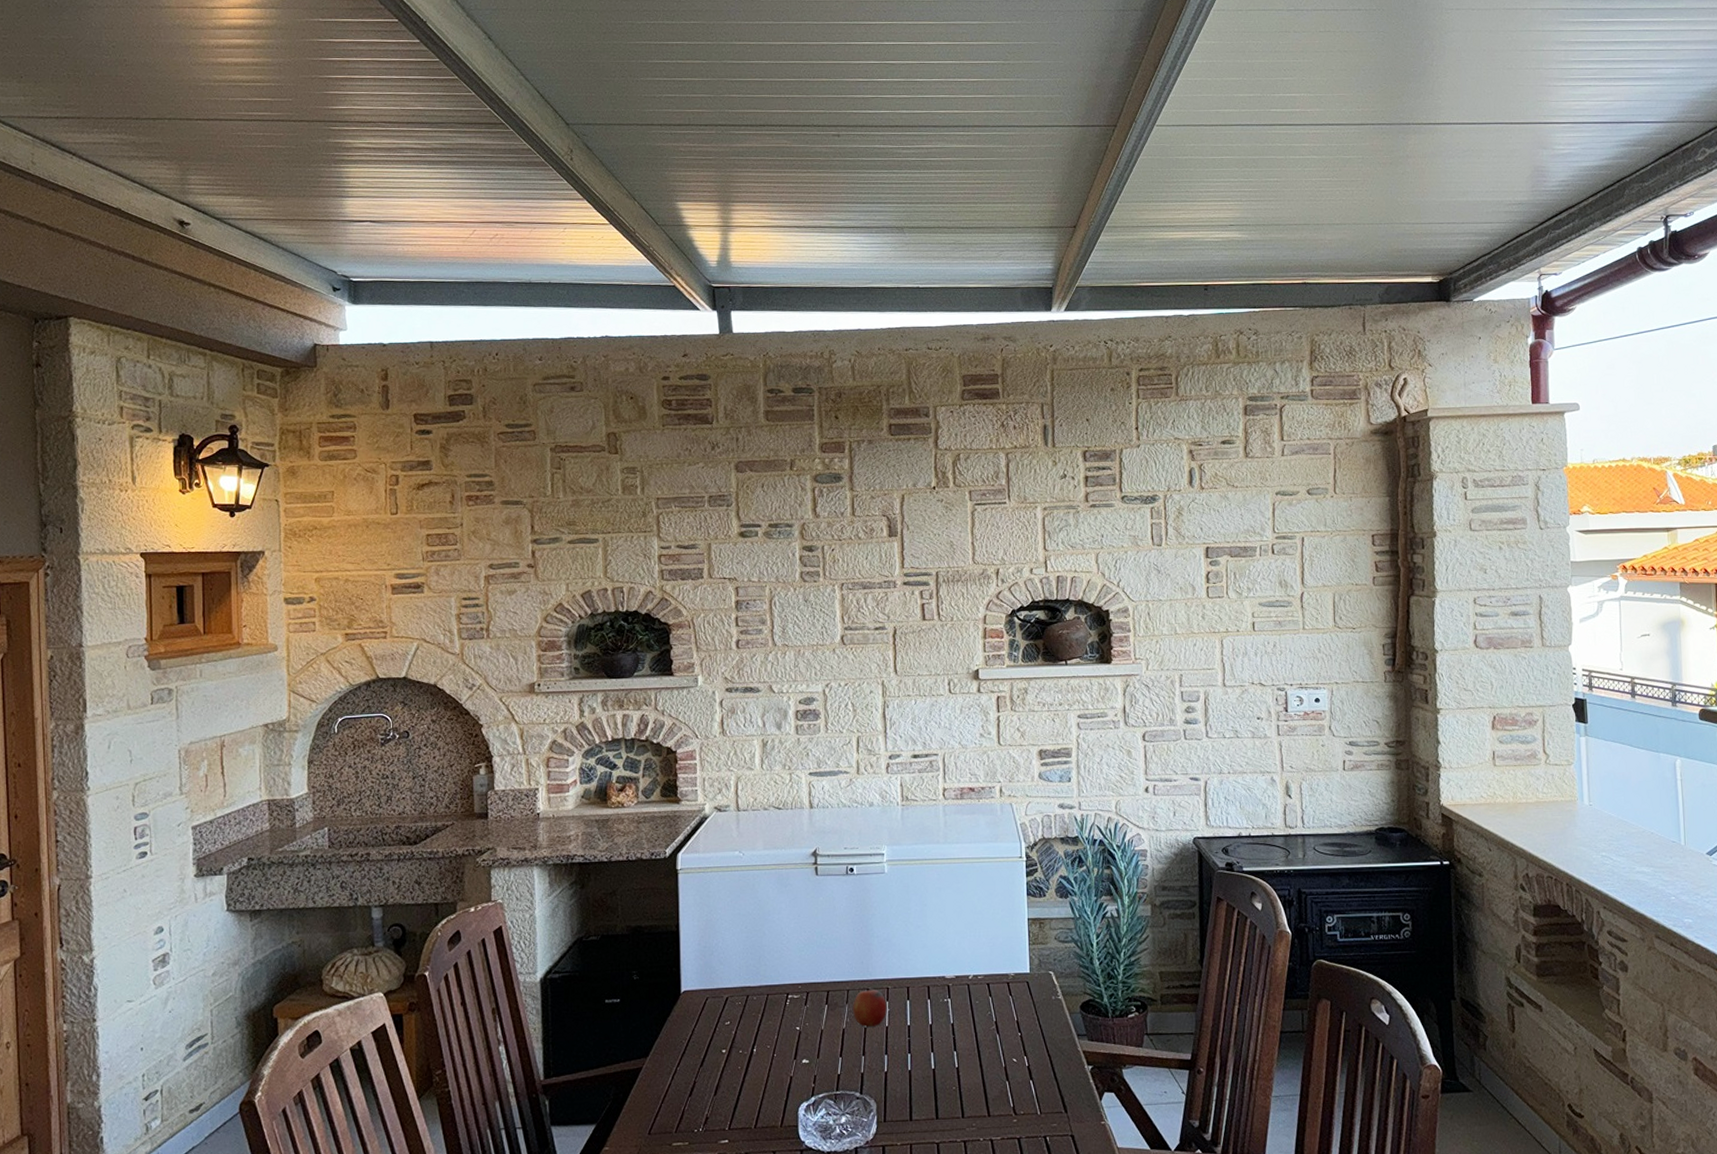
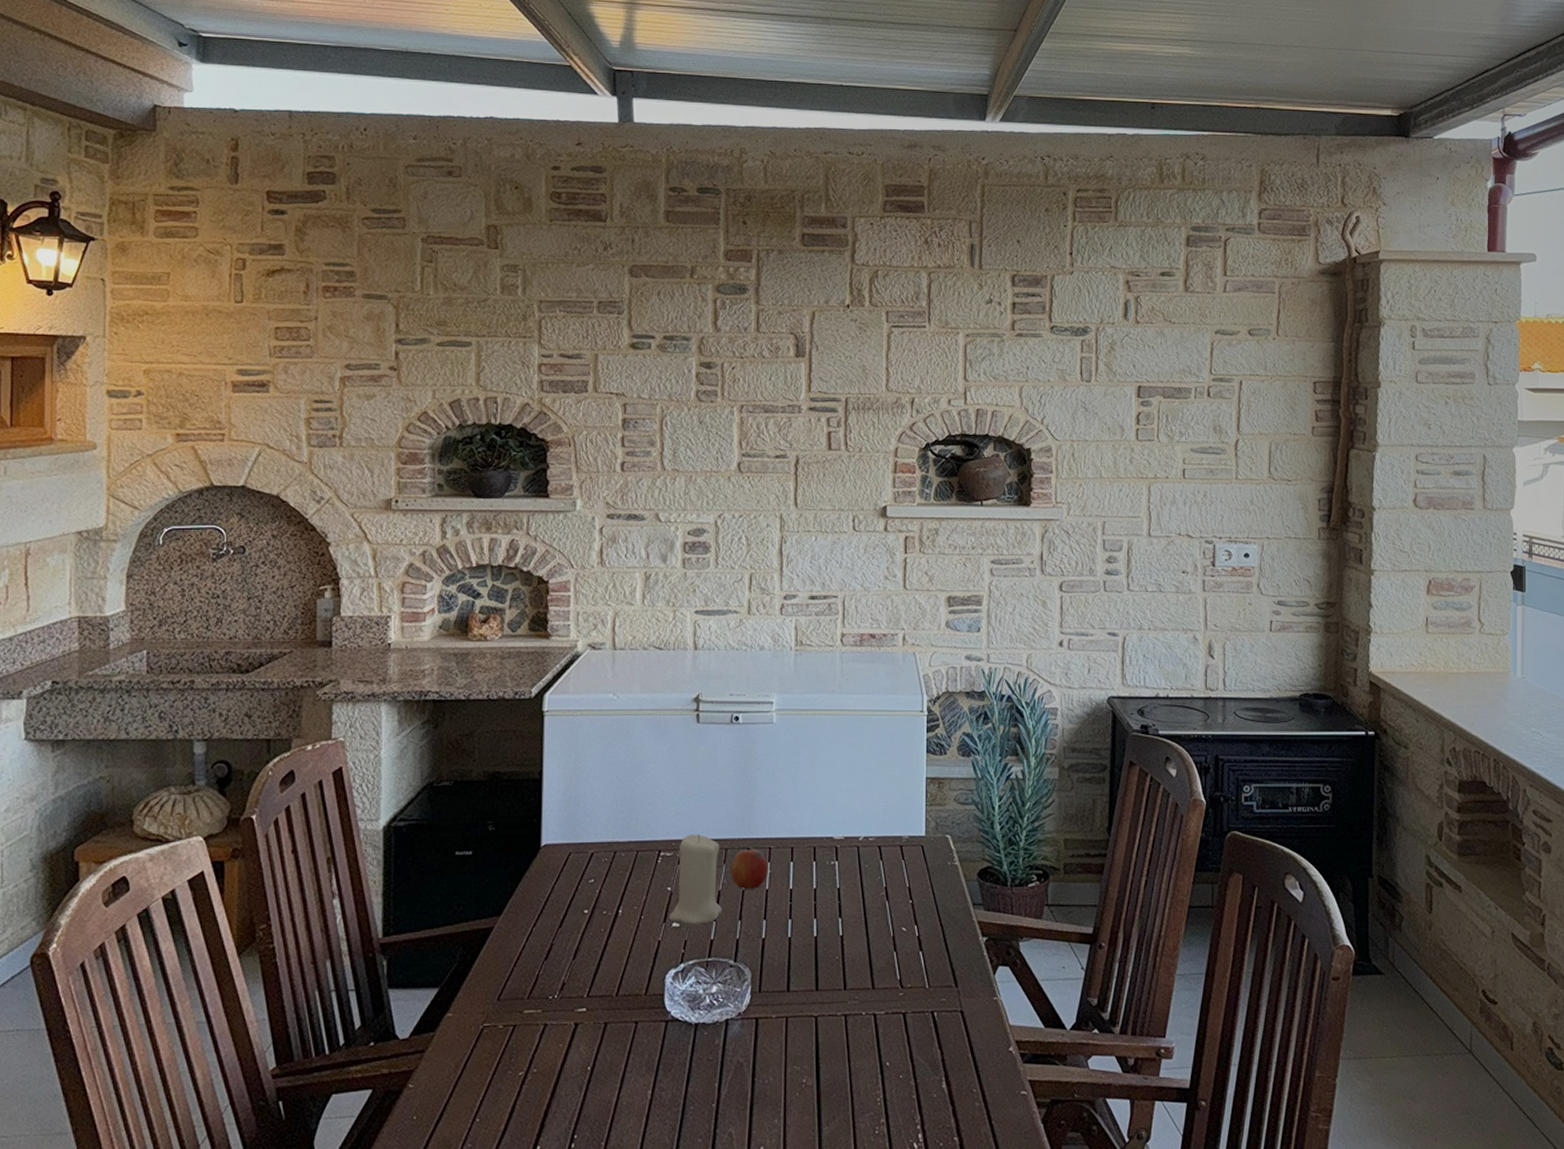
candle: none [799,976,847,1061] -> present [669,833,722,925]

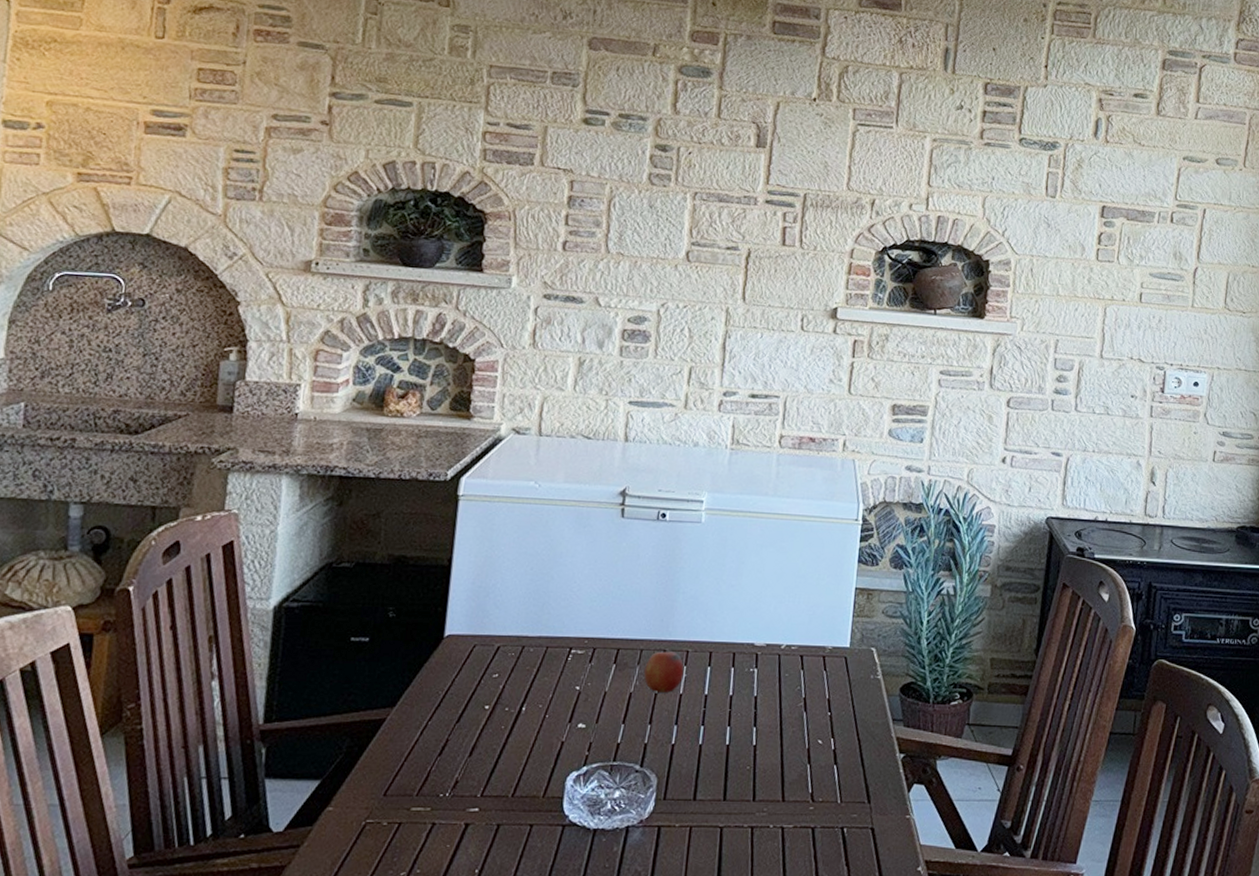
candle: present [669,833,722,925] -> none [575,632,635,727]

